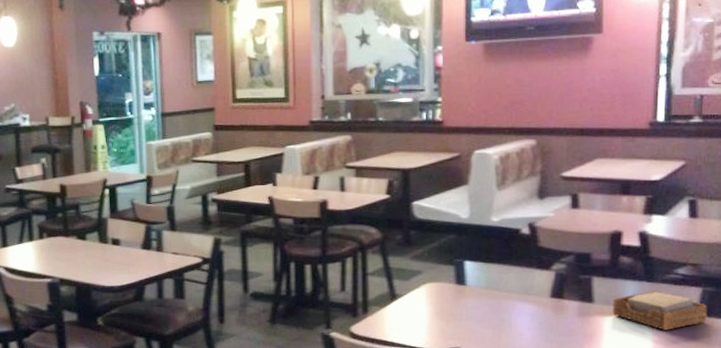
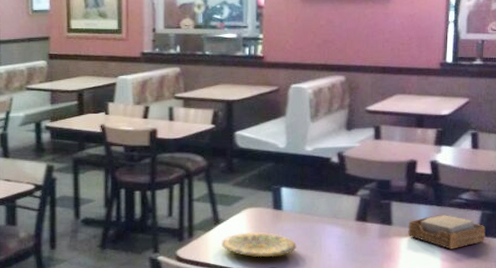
plate: none [398,309,483,336] -> present [221,232,297,258]

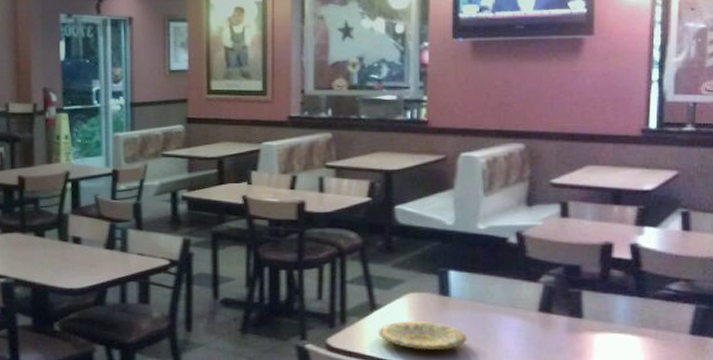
napkin holder: present [408,215,486,249] -> none [603,308,701,350]

